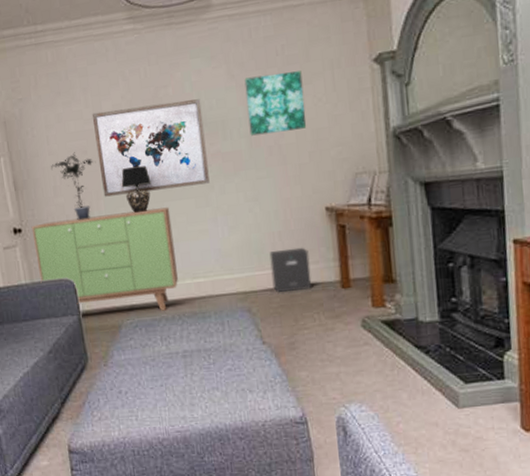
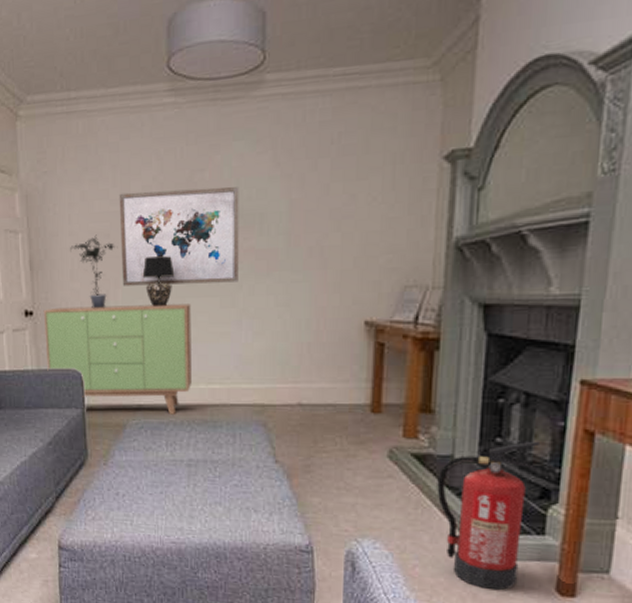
wall art: present [244,71,307,136] -> none [290,163,358,234]
speaker: present [269,247,312,293] -> none [294,362,339,411]
fire extinguisher: none [407,296,490,435] -> present [437,441,541,591]

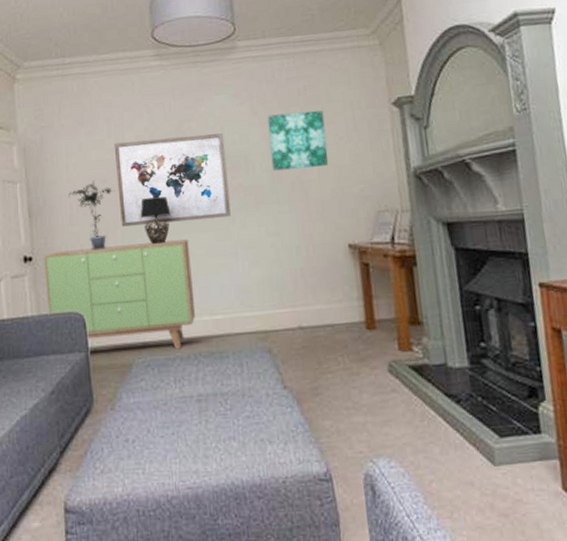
wall art: none [290,163,358,234] -> present [267,110,329,171]
fire extinguisher: present [437,441,541,591] -> none [436,342,527,497]

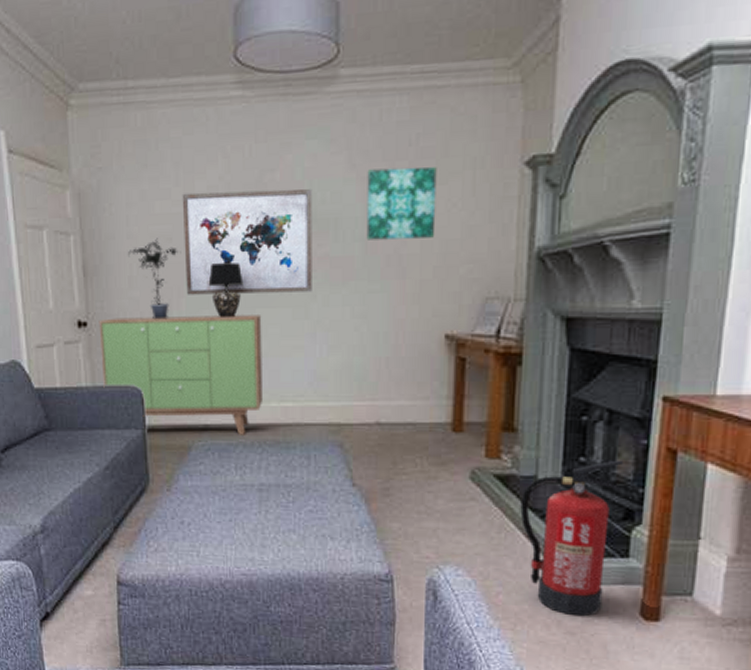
fire extinguisher: none [436,342,527,497] -> present [520,460,625,617]

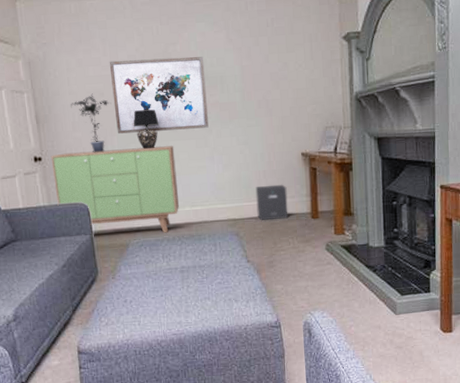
wall art: present [366,167,437,240] -> none [240,40,289,91]
speaker: none [372,378,419,430] -> present [255,184,289,221]
fire extinguisher: present [520,460,625,617] -> none [360,228,422,336]

